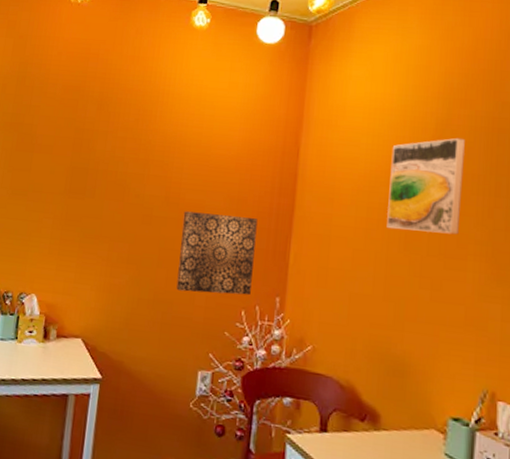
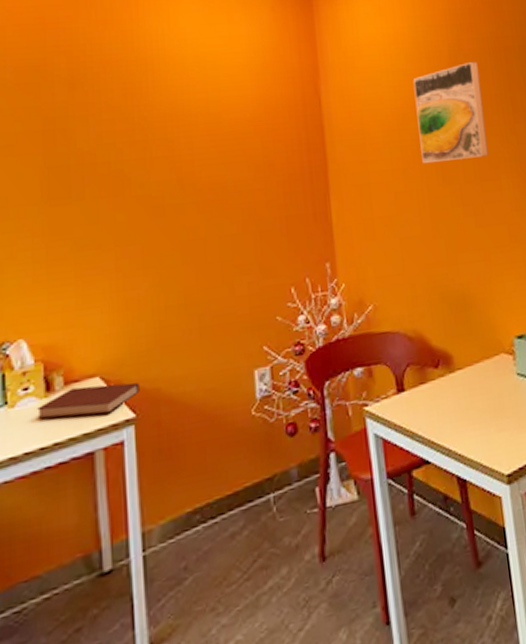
notebook: none [35,341,109,369] -> present [37,382,140,420]
wall art: present [176,211,258,296] -> none [203,182,297,285]

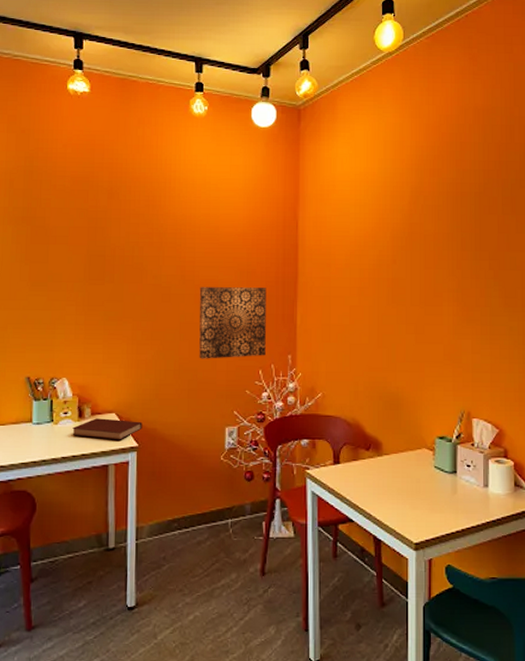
wall art: none [203,182,297,285] -> present [199,287,266,359]
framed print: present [413,61,489,164] -> none [376,202,436,286]

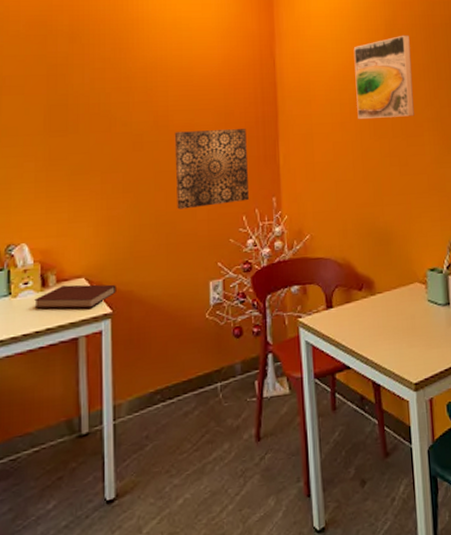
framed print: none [376,202,436,286] -> present [353,35,414,120]

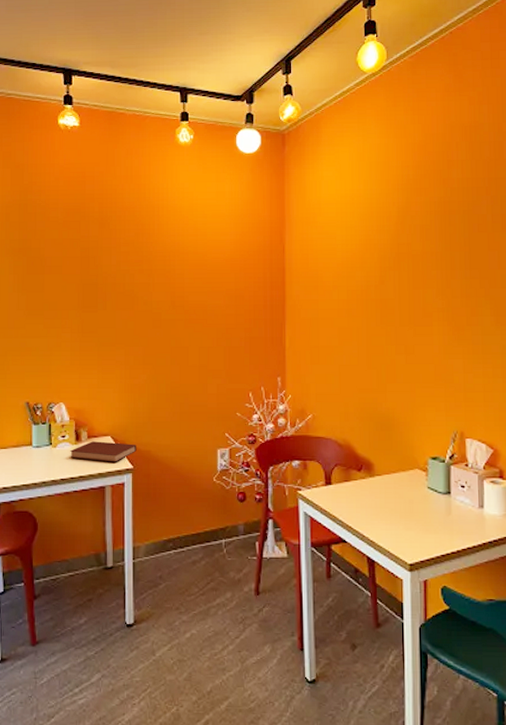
wall art: present [174,129,249,210] -> none [189,311,255,383]
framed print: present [353,35,414,120] -> none [363,222,424,307]

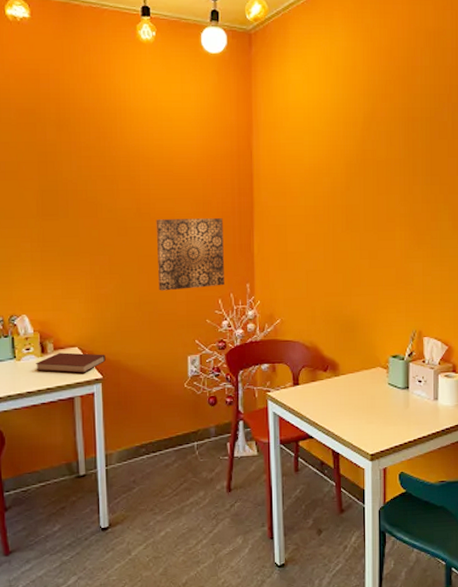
wall art: none [189,311,255,383] -> present [156,218,224,291]

